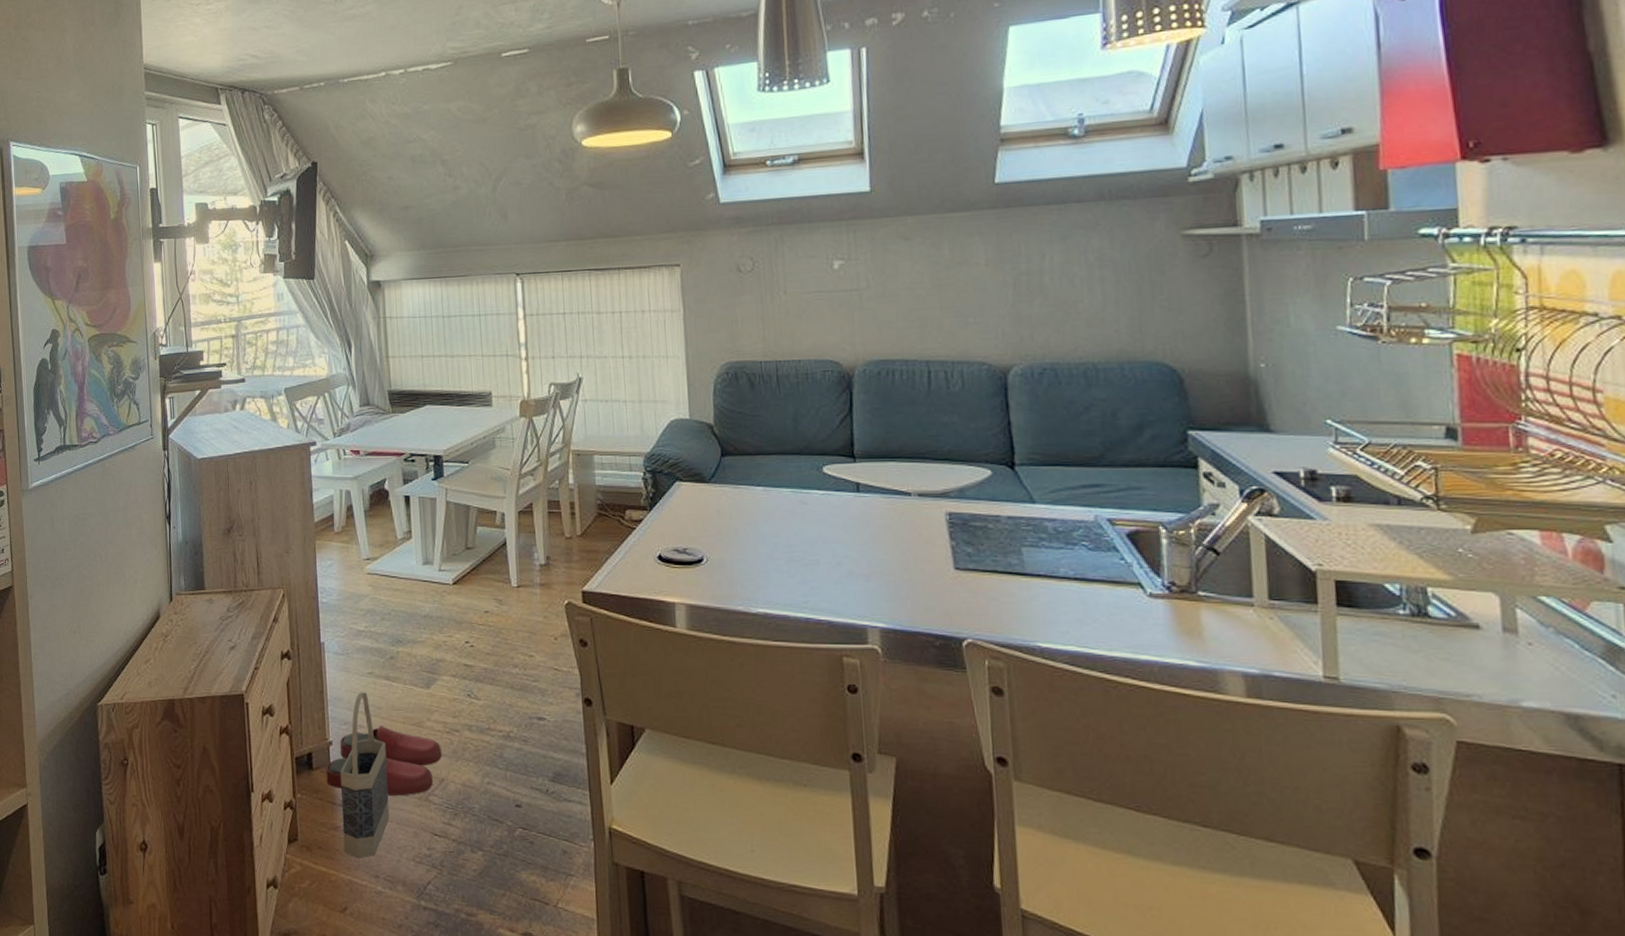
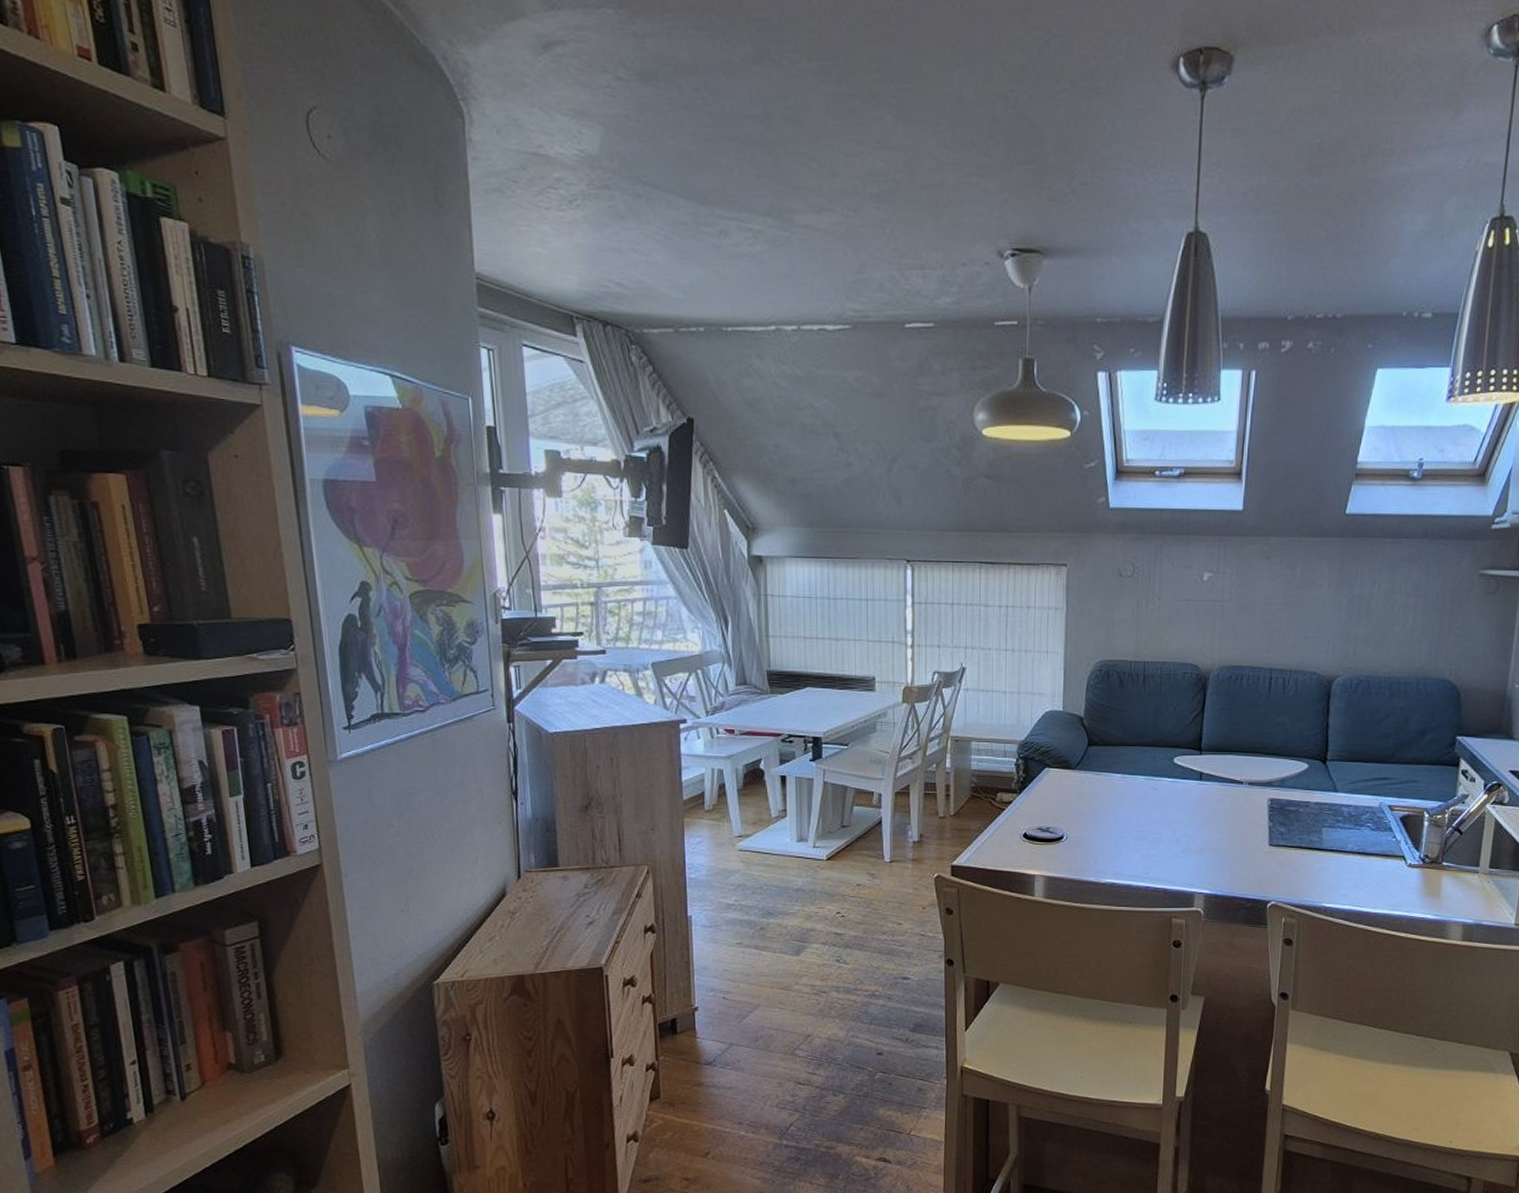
slippers: present [326,726,442,796] -> none [690,991,808,1052]
bag: present [340,692,390,859] -> none [705,961,755,1109]

